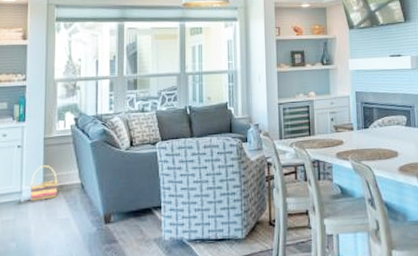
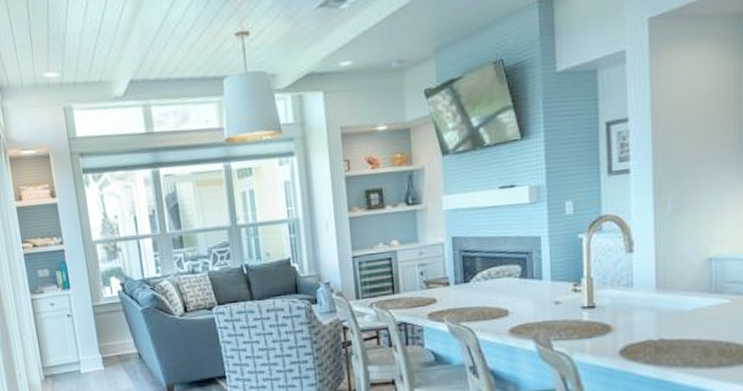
basket: present [29,165,58,201] -> none [86,334,116,371]

